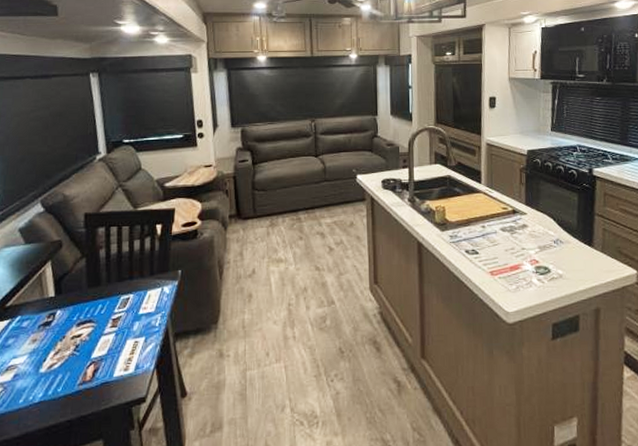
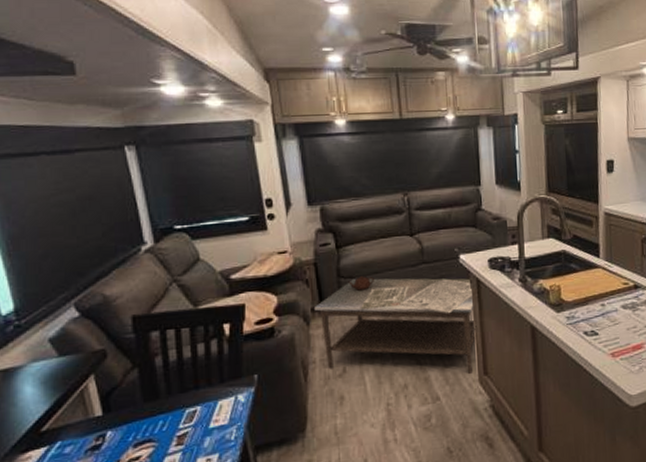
coffee table: none [231,190,370,282] -> present [313,276,477,374]

